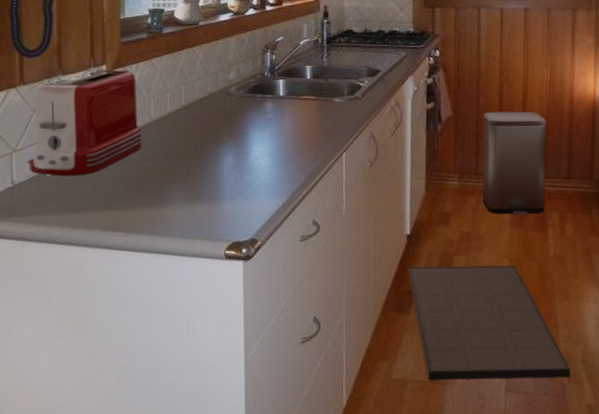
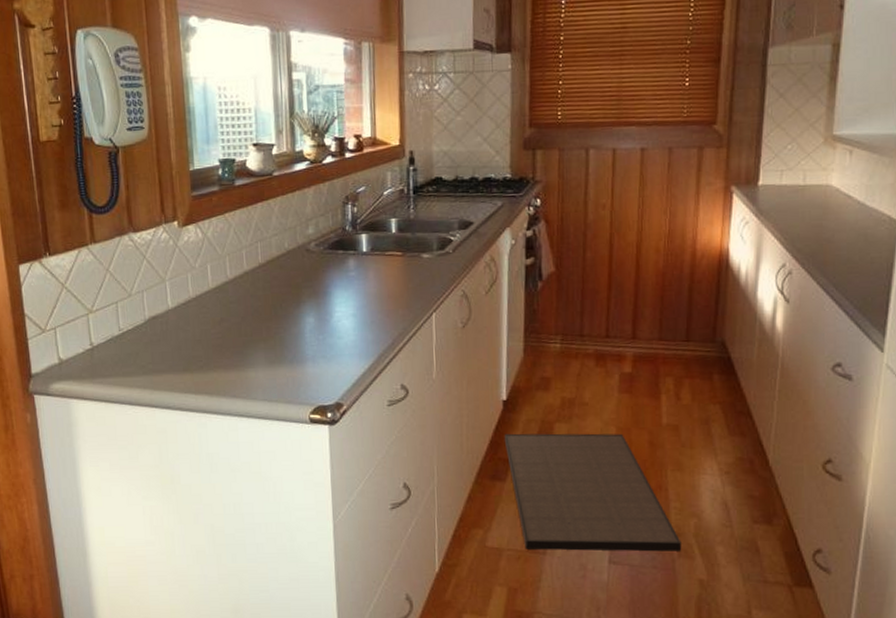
toaster: present [27,69,144,176] -> none [104,225,221,338]
pedal bin: present [482,111,547,216] -> none [587,266,664,381]

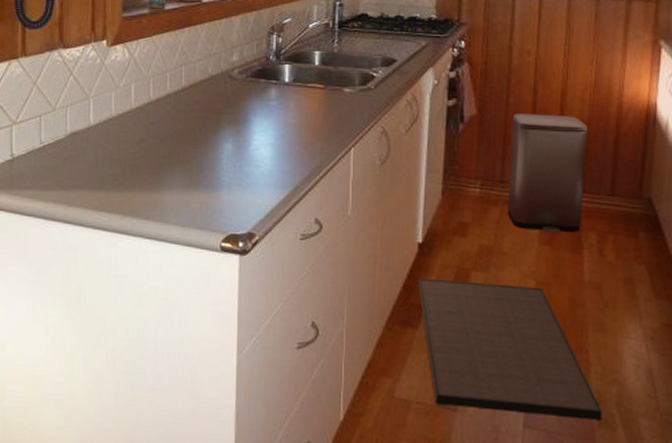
pedal bin: none [587,266,664,381] -> present [507,114,589,233]

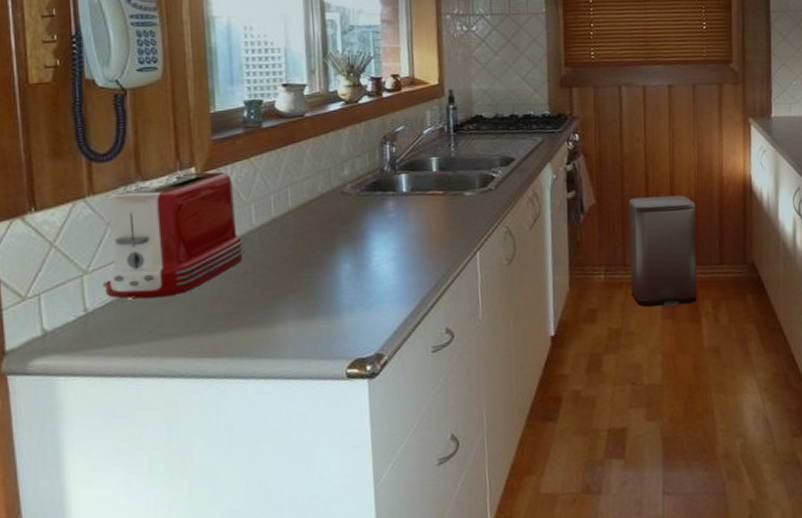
toaster: none [27,45,142,153] -> present [103,172,245,299]
doormat: present [418,278,602,420] -> none [553,360,731,491]

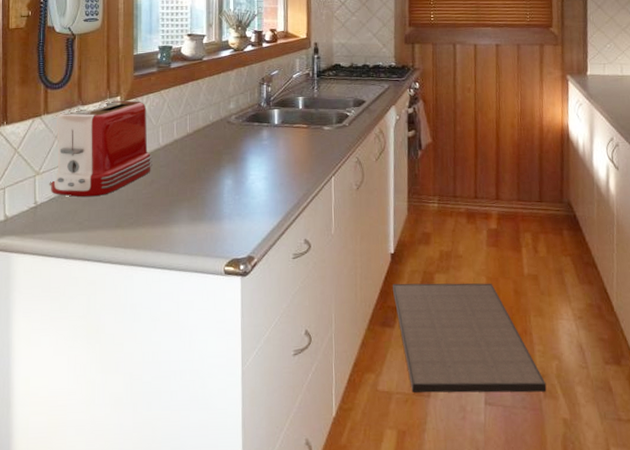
doormat: none [553,360,731,491] -> present [392,283,547,393]
pedal bin: present [628,195,698,307] -> none [459,138,519,236]

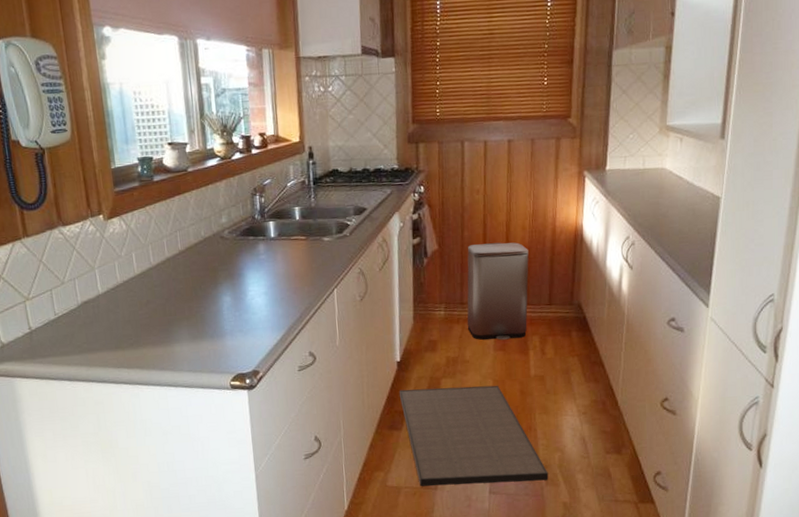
toaster: present [49,100,152,197] -> none [37,218,146,321]
pedal bin: none [459,138,519,236] -> present [467,242,530,340]

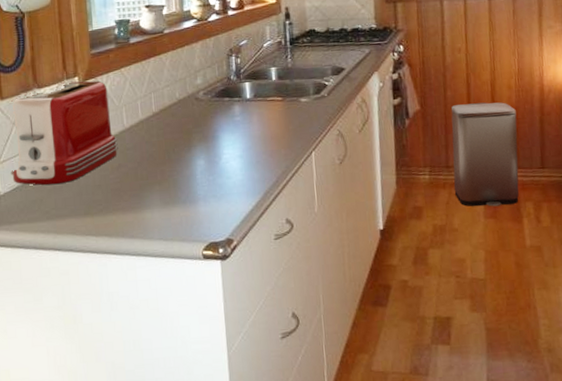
toaster: none [37,218,146,321] -> present [11,80,118,185]
doormat: present [399,385,549,486] -> none [383,256,554,372]

